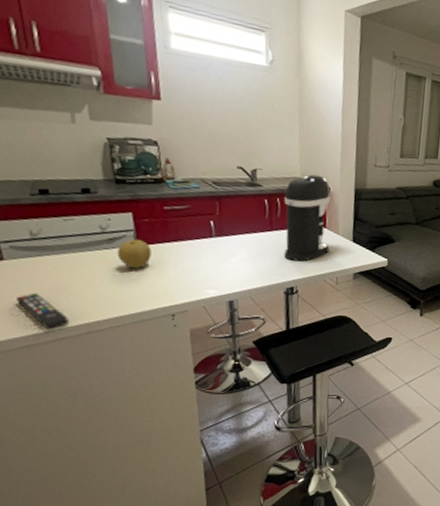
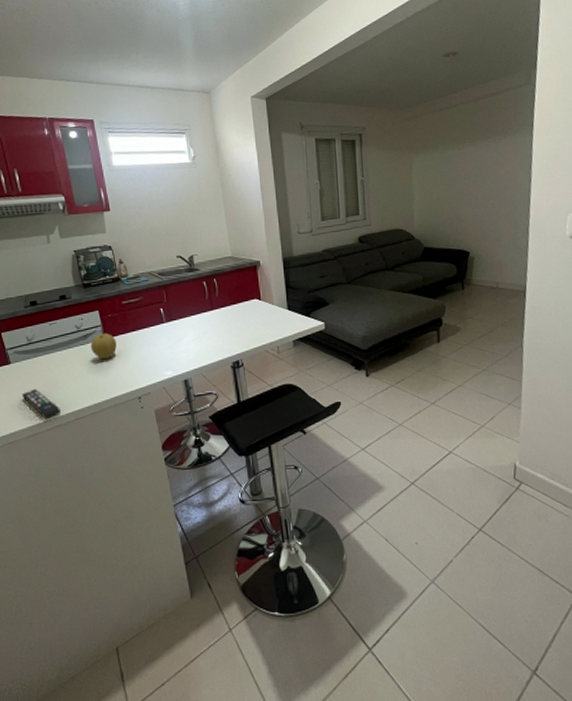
coffee maker: present [284,174,331,262] -> none [220,251,267,336]

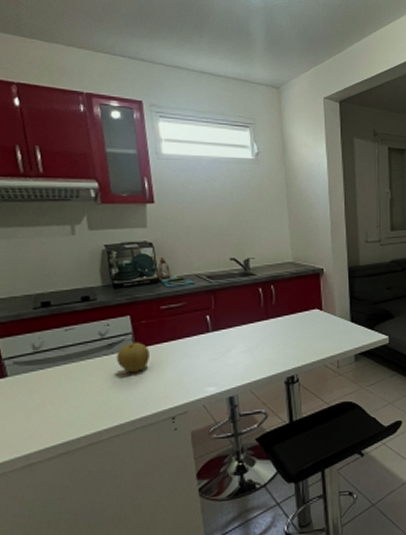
remote control: present [22,388,60,420] -> none [19,407,70,446]

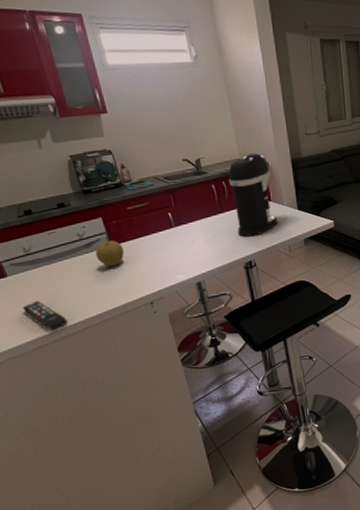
remote control: none [19,407,70,446] -> present [23,300,68,331]
coffee maker: none [278,258,328,348] -> present [228,153,278,237]

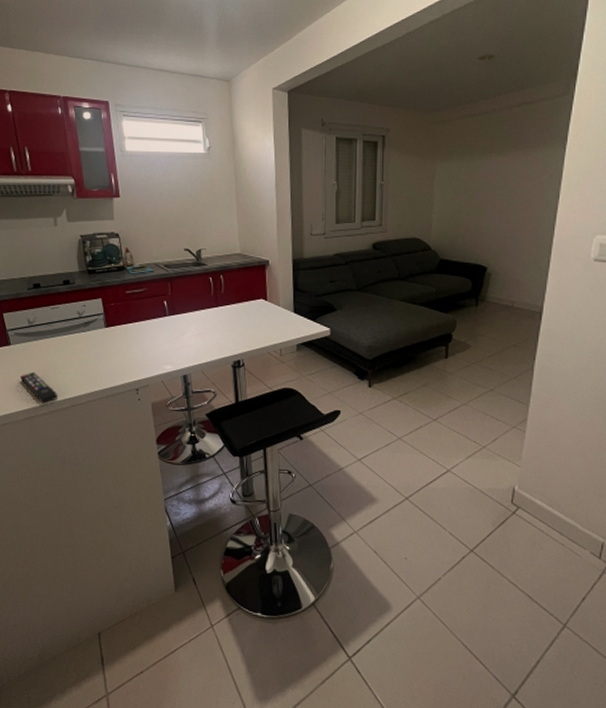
fruit: present [95,240,124,267] -> none [91,321,118,348]
coffee maker: present [228,153,278,237] -> none [227,249,272,335]

